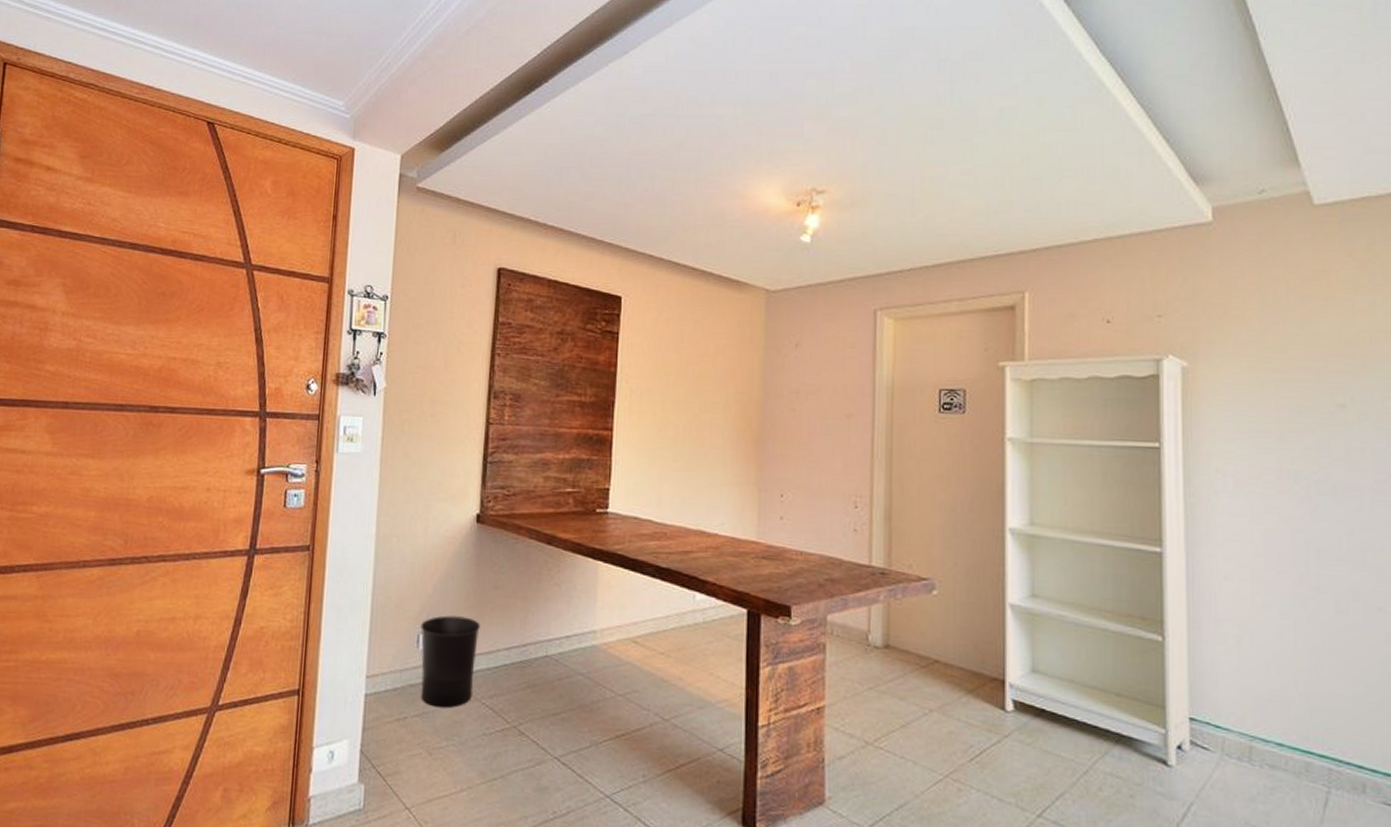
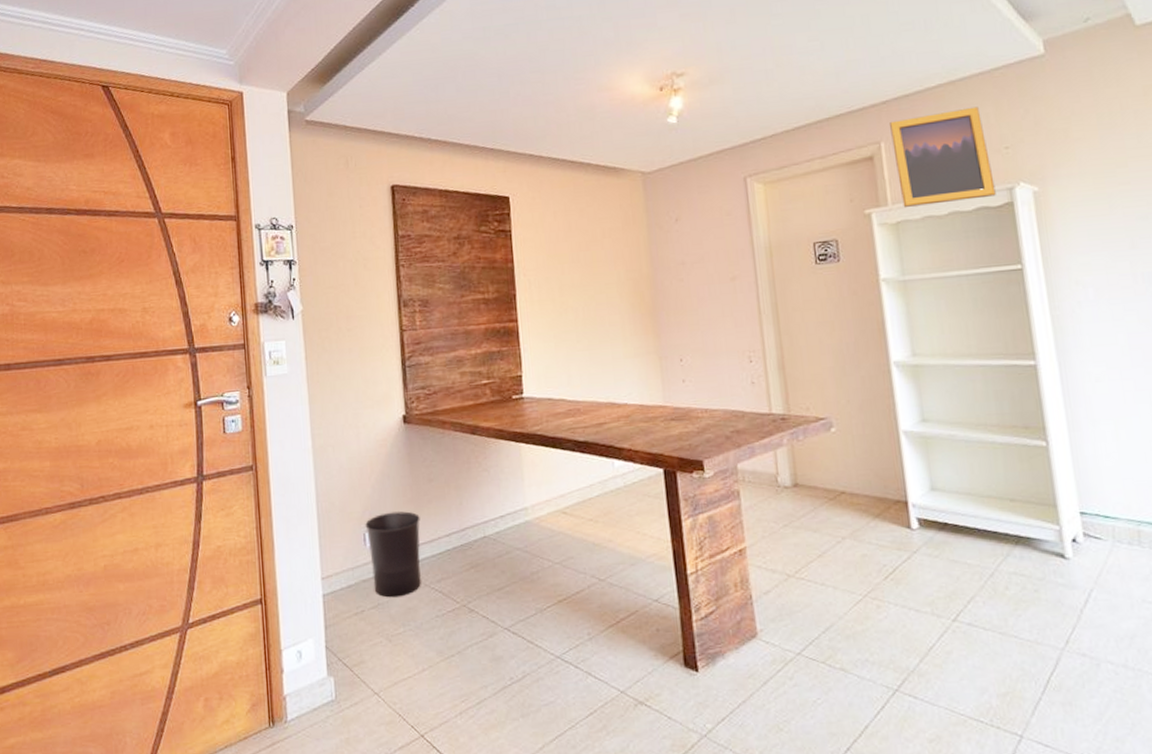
picture frame: none [1037,268,1142,366] -> present [890,106,996,207]

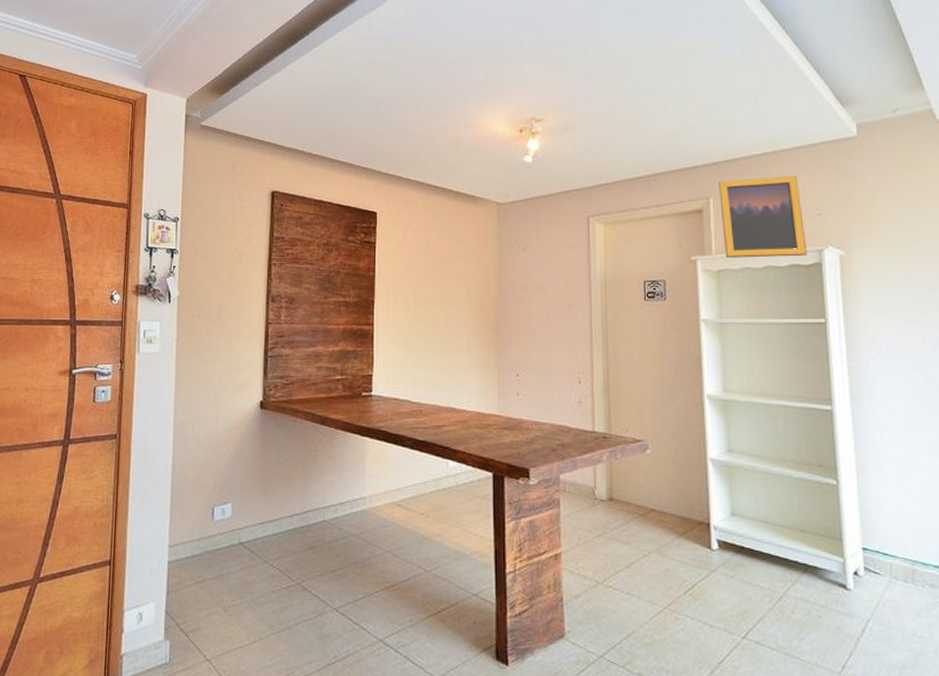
waste bin: present [365,511,421,597] -> none [215,490,266,569]

